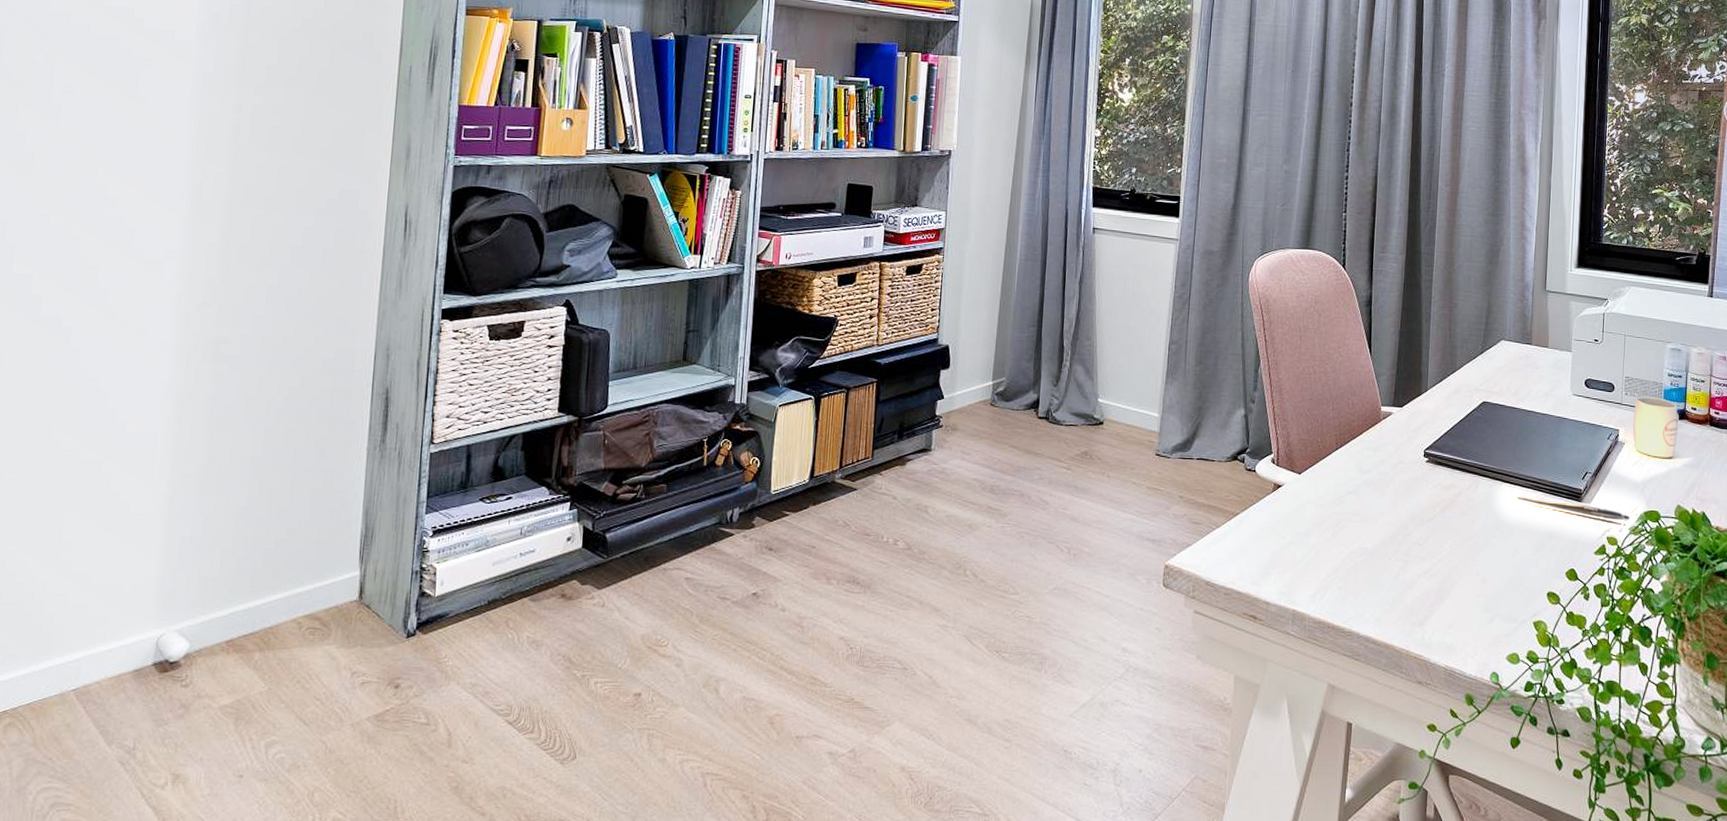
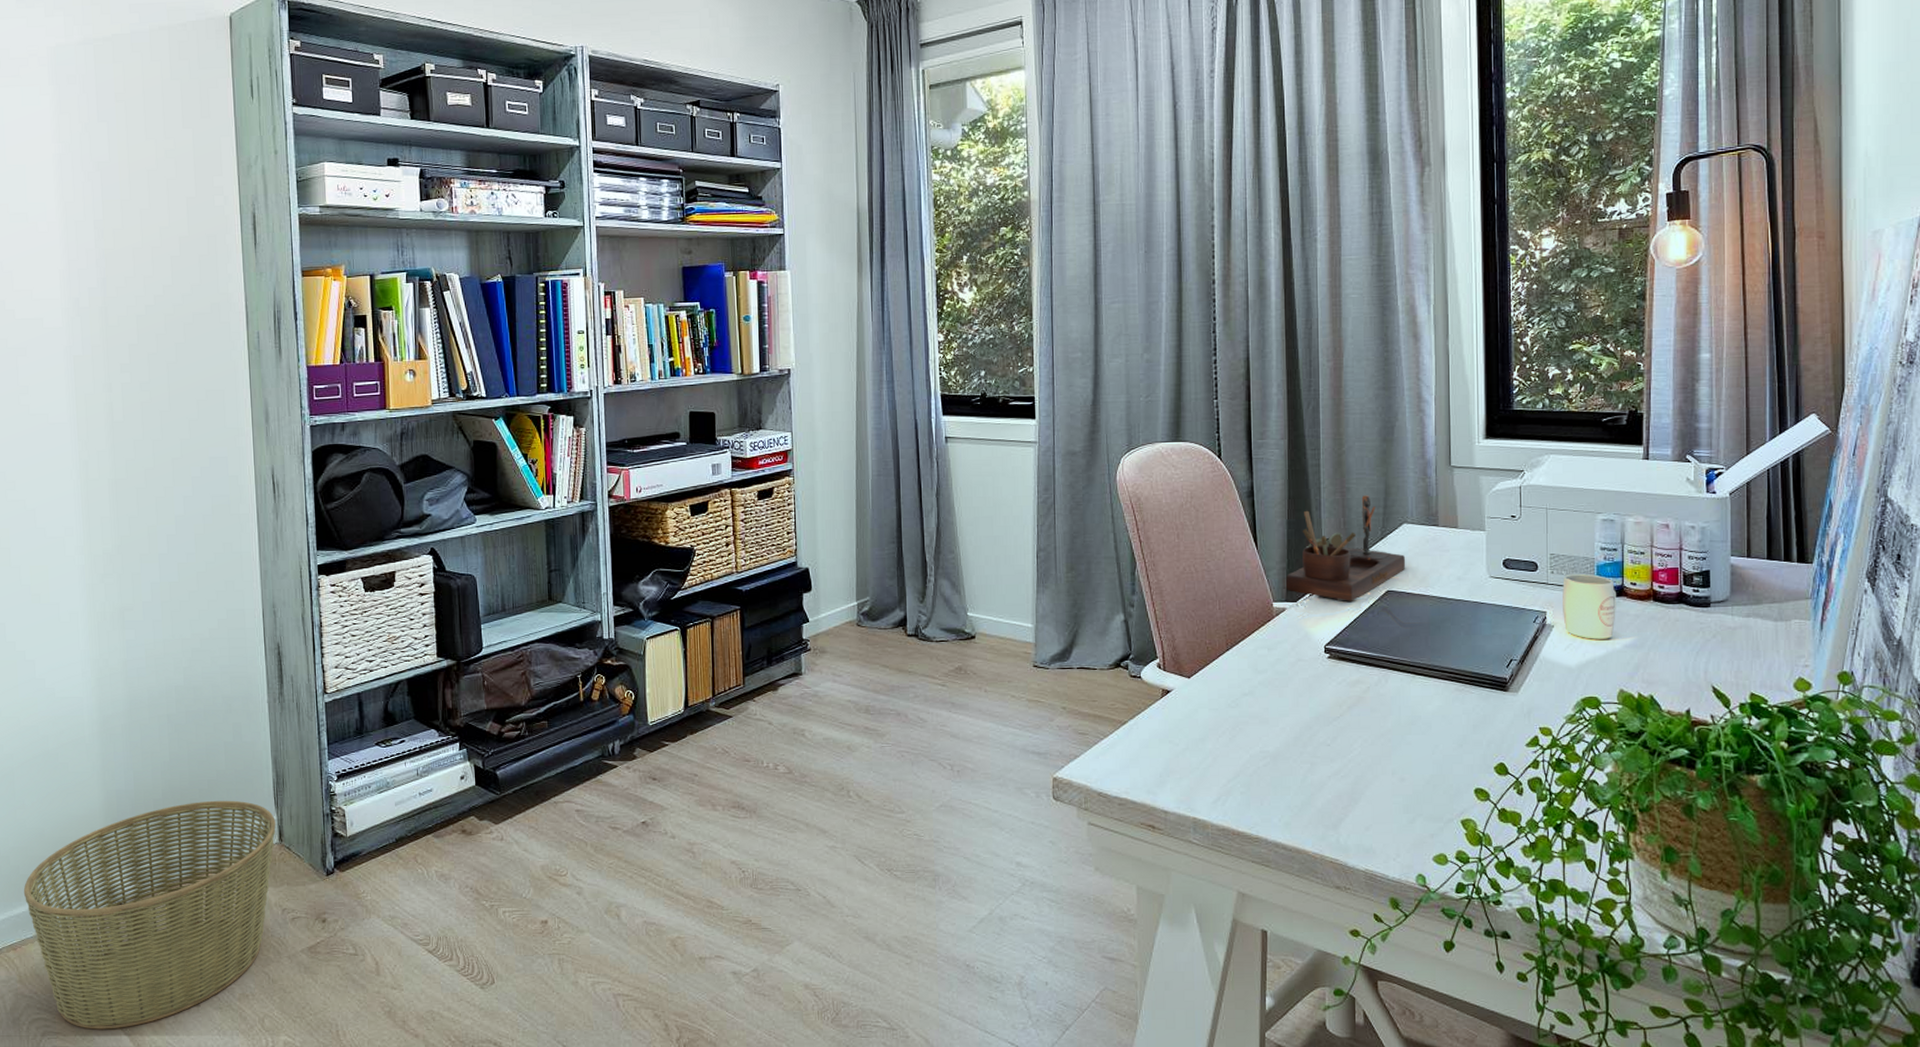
basket: none [53,551,358,802] -> present [23,800,276,1030]
desk organizer: none [1394,311,1501,410] -> present [1286,495,1406,601]
pen: present [1516,496,1630,520] -> none [1432,689,1565,709]

